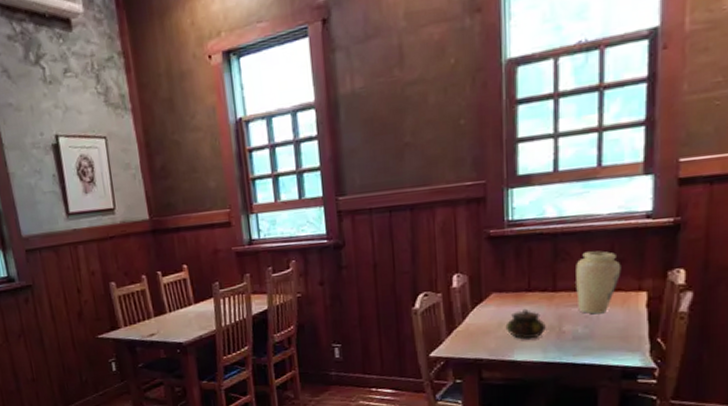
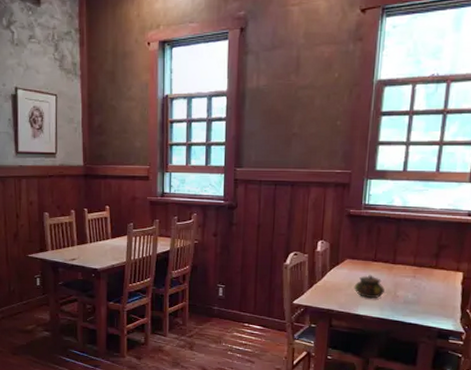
vase: present [576,251,621,315] -> none [410,236,446,286]

